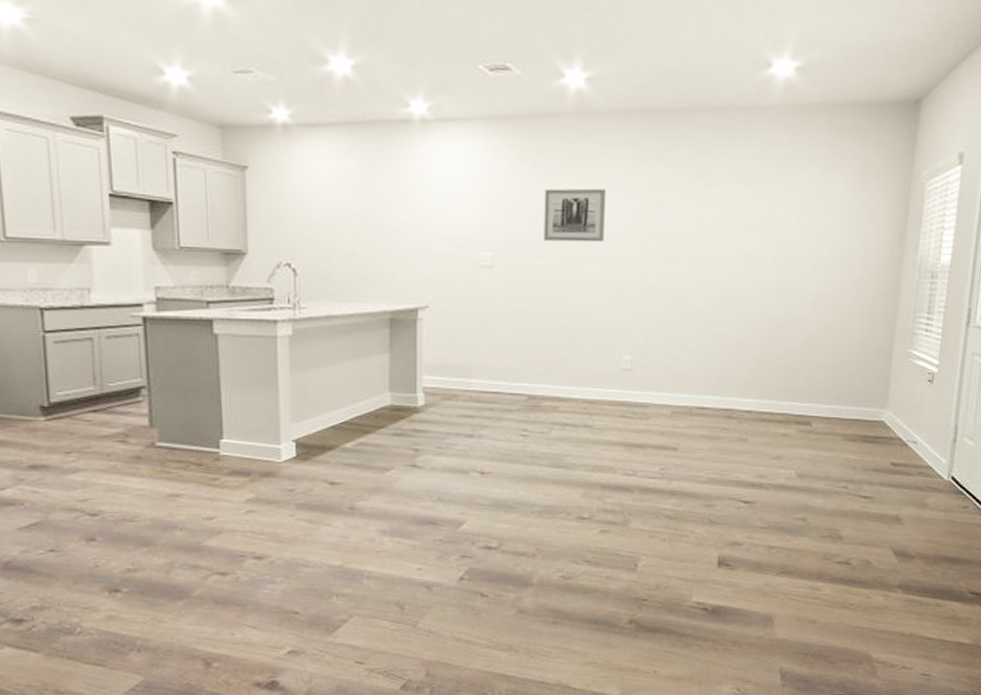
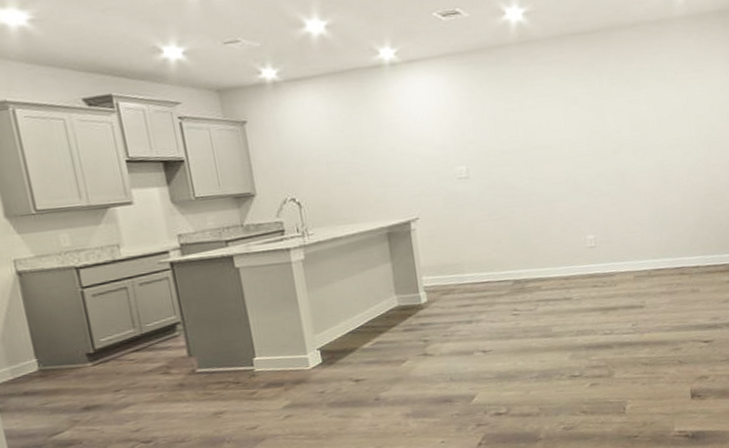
wall art: present [543,188,606,243] -> none [503,101,558,151]

